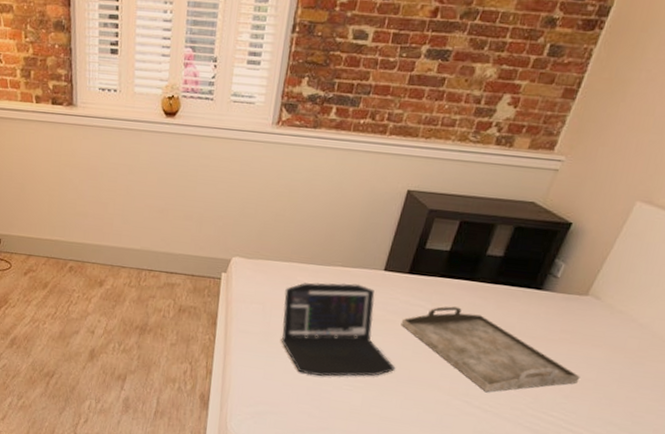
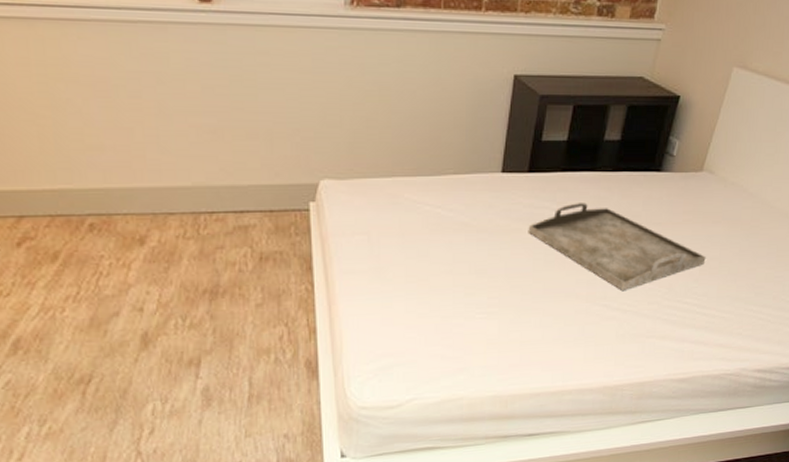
laptop: present [281,282,396,377] -> none [392,193,529,310]

